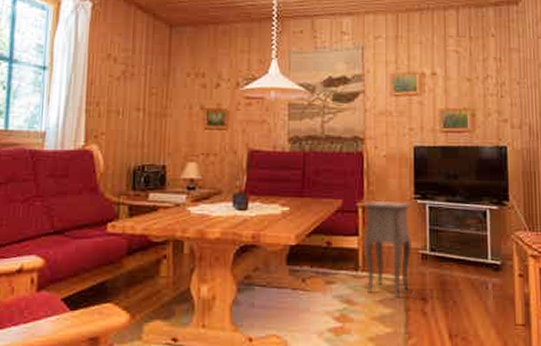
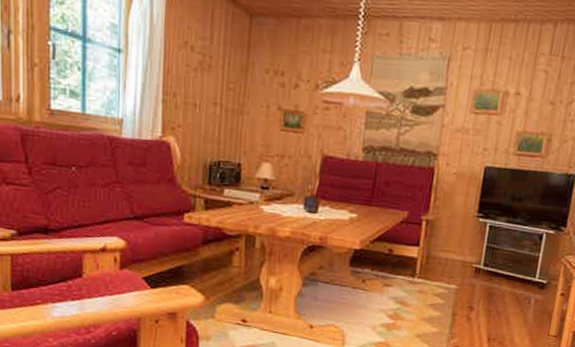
side table: present [363,200,416,297] -> none [420,215,473,305]

